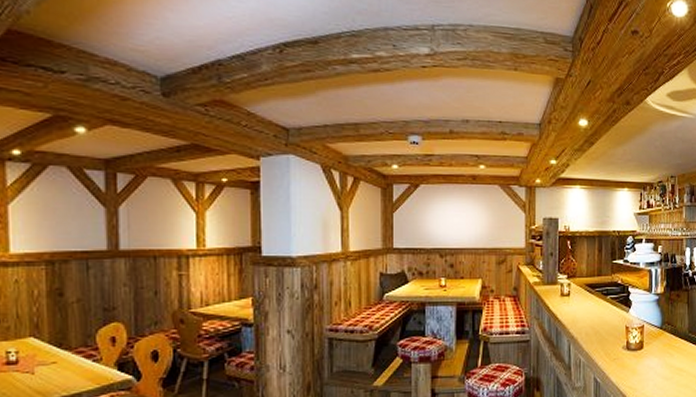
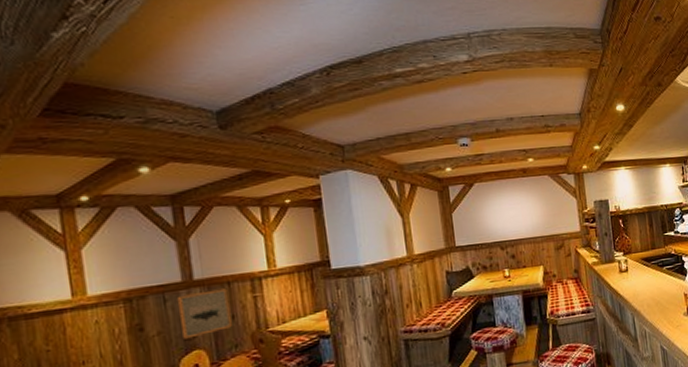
wall art: none [100,262,154,310] -> present [176,288,232,339]

